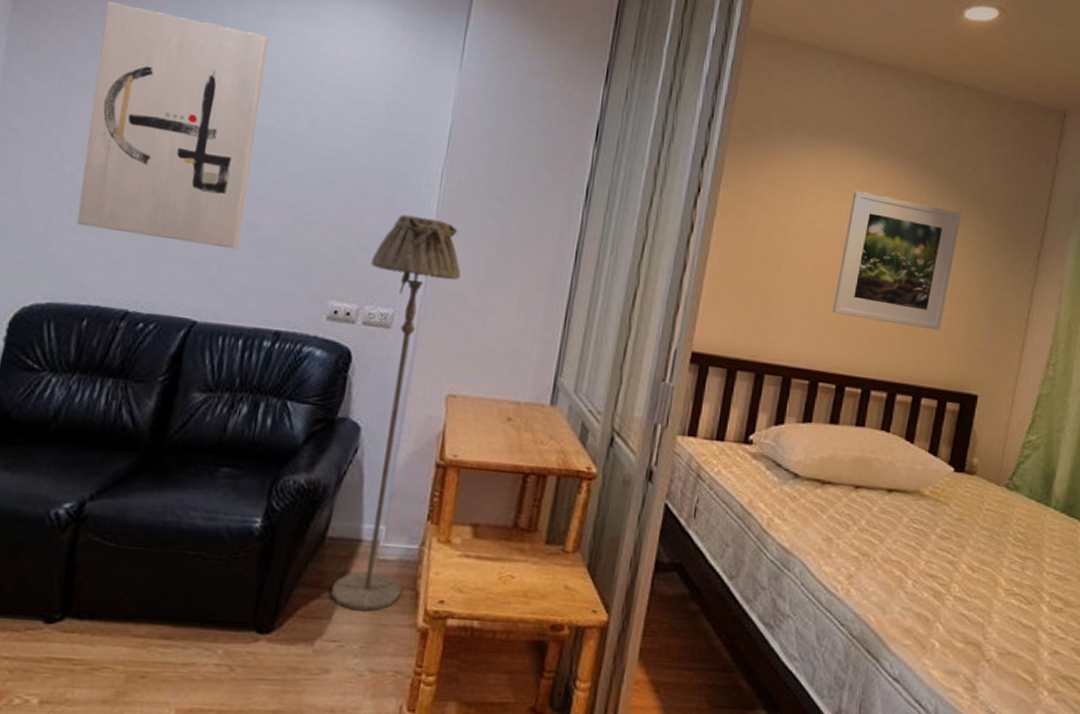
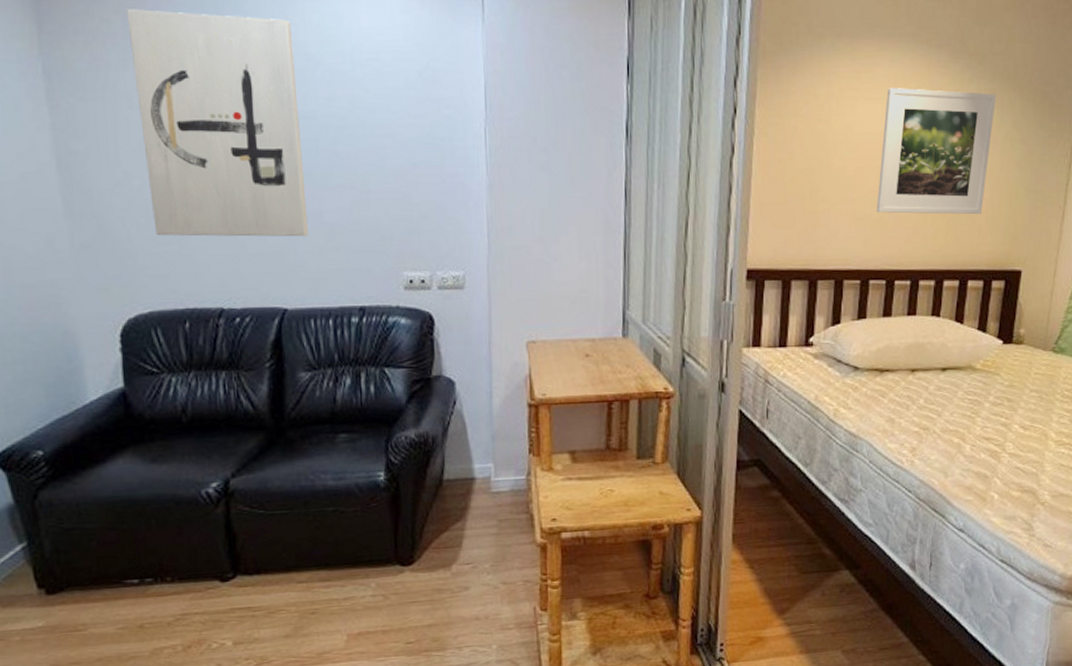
floor lamp: present [331,214,461,612] -> none [434,179,520,537]

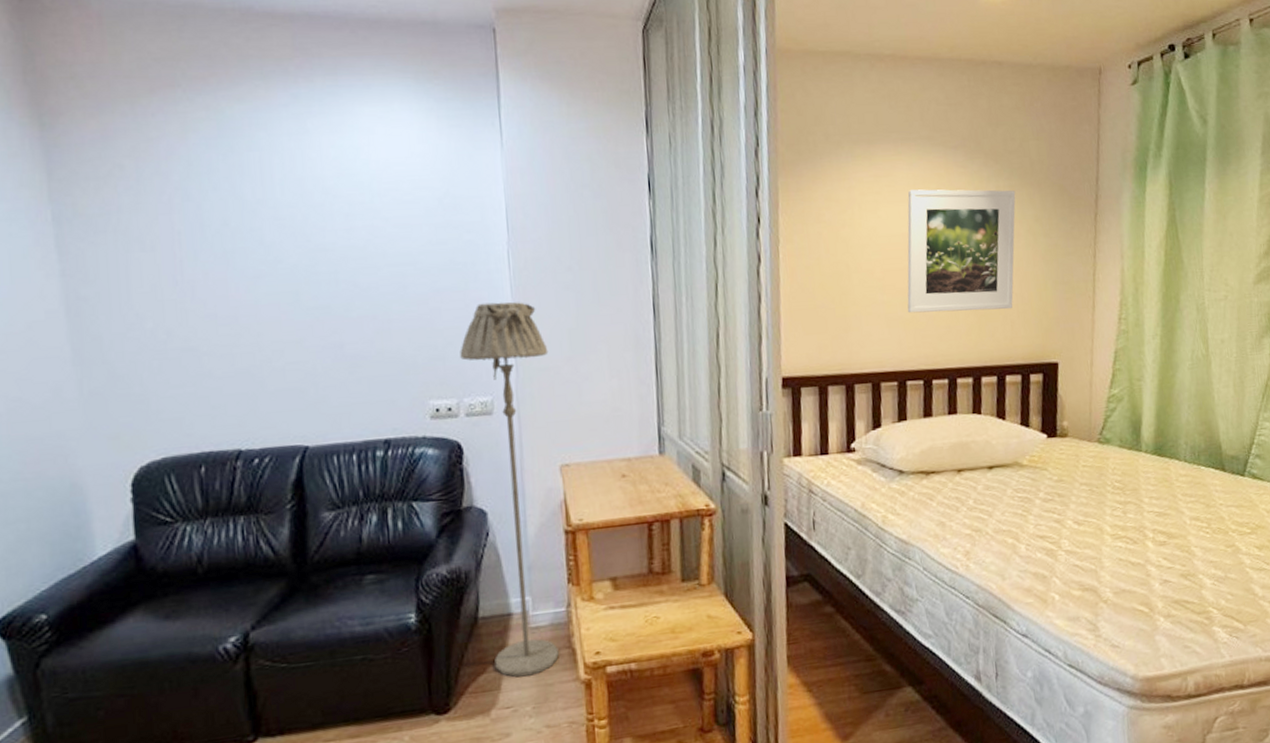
wall art: present [126,9,308,237] -> none [139,152,329,379]
floor lamp: none [434,179,520,537] -> present [460,302,559,678]

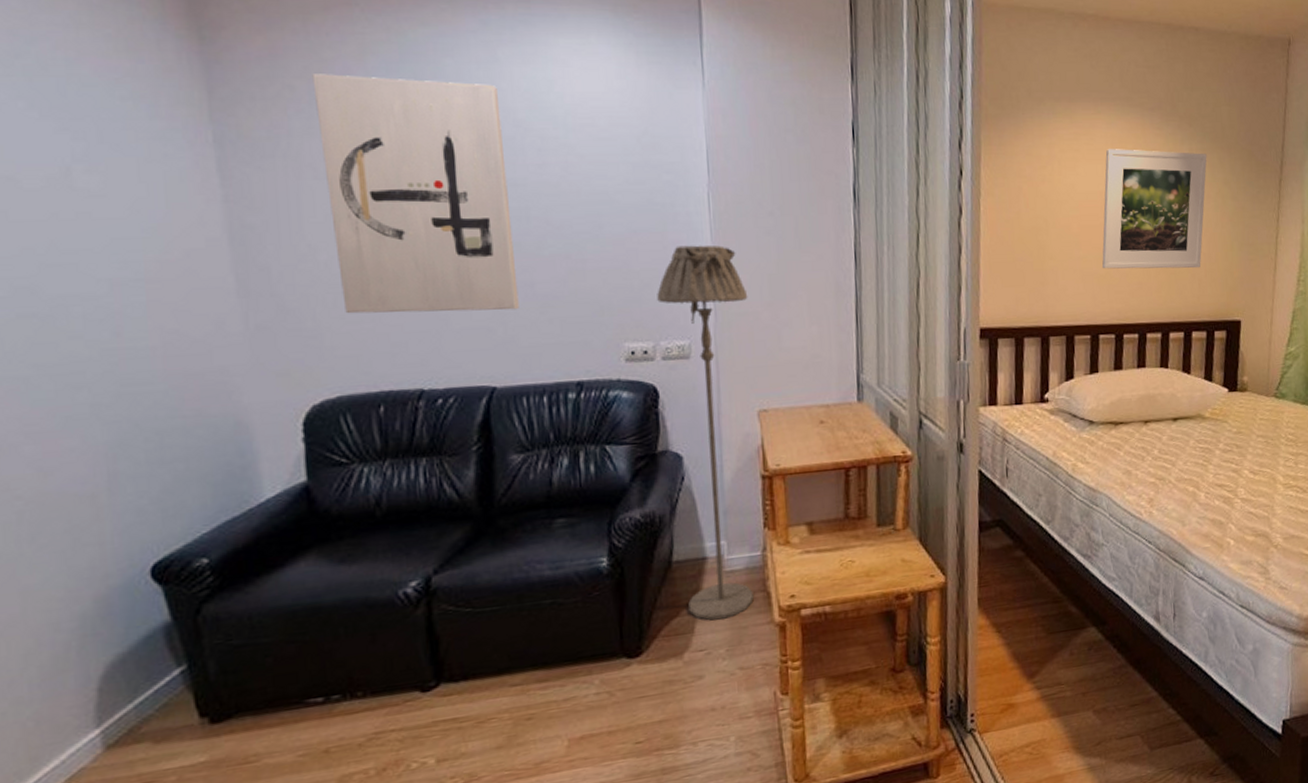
wall art: none [139,152,329,379] -> present [312,74,519,314]

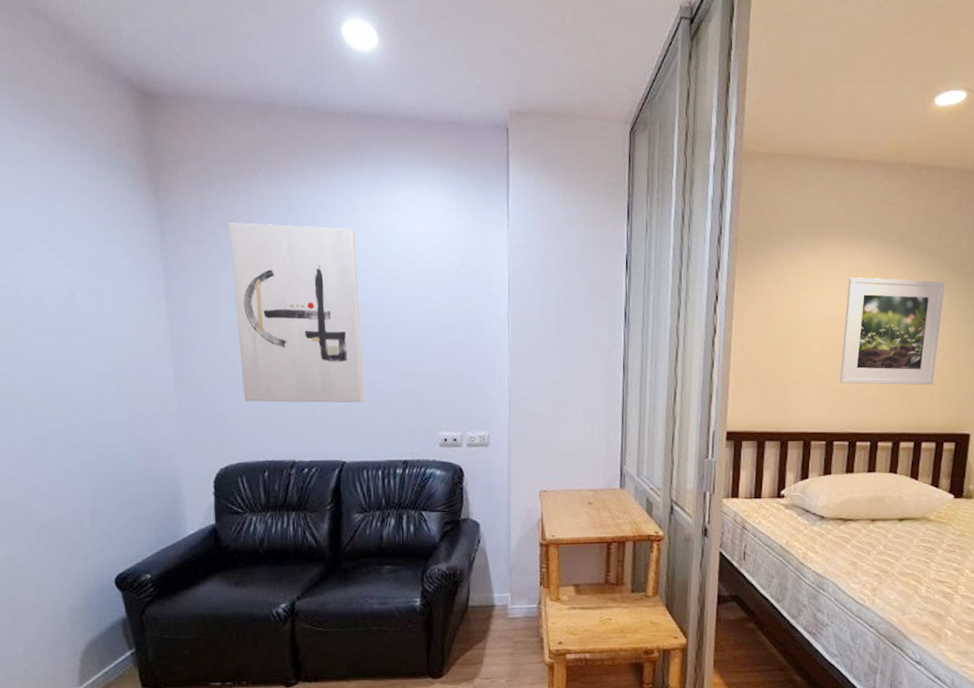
floor lamp: present [657,245,754,621] -> none [465,355,536,656]

